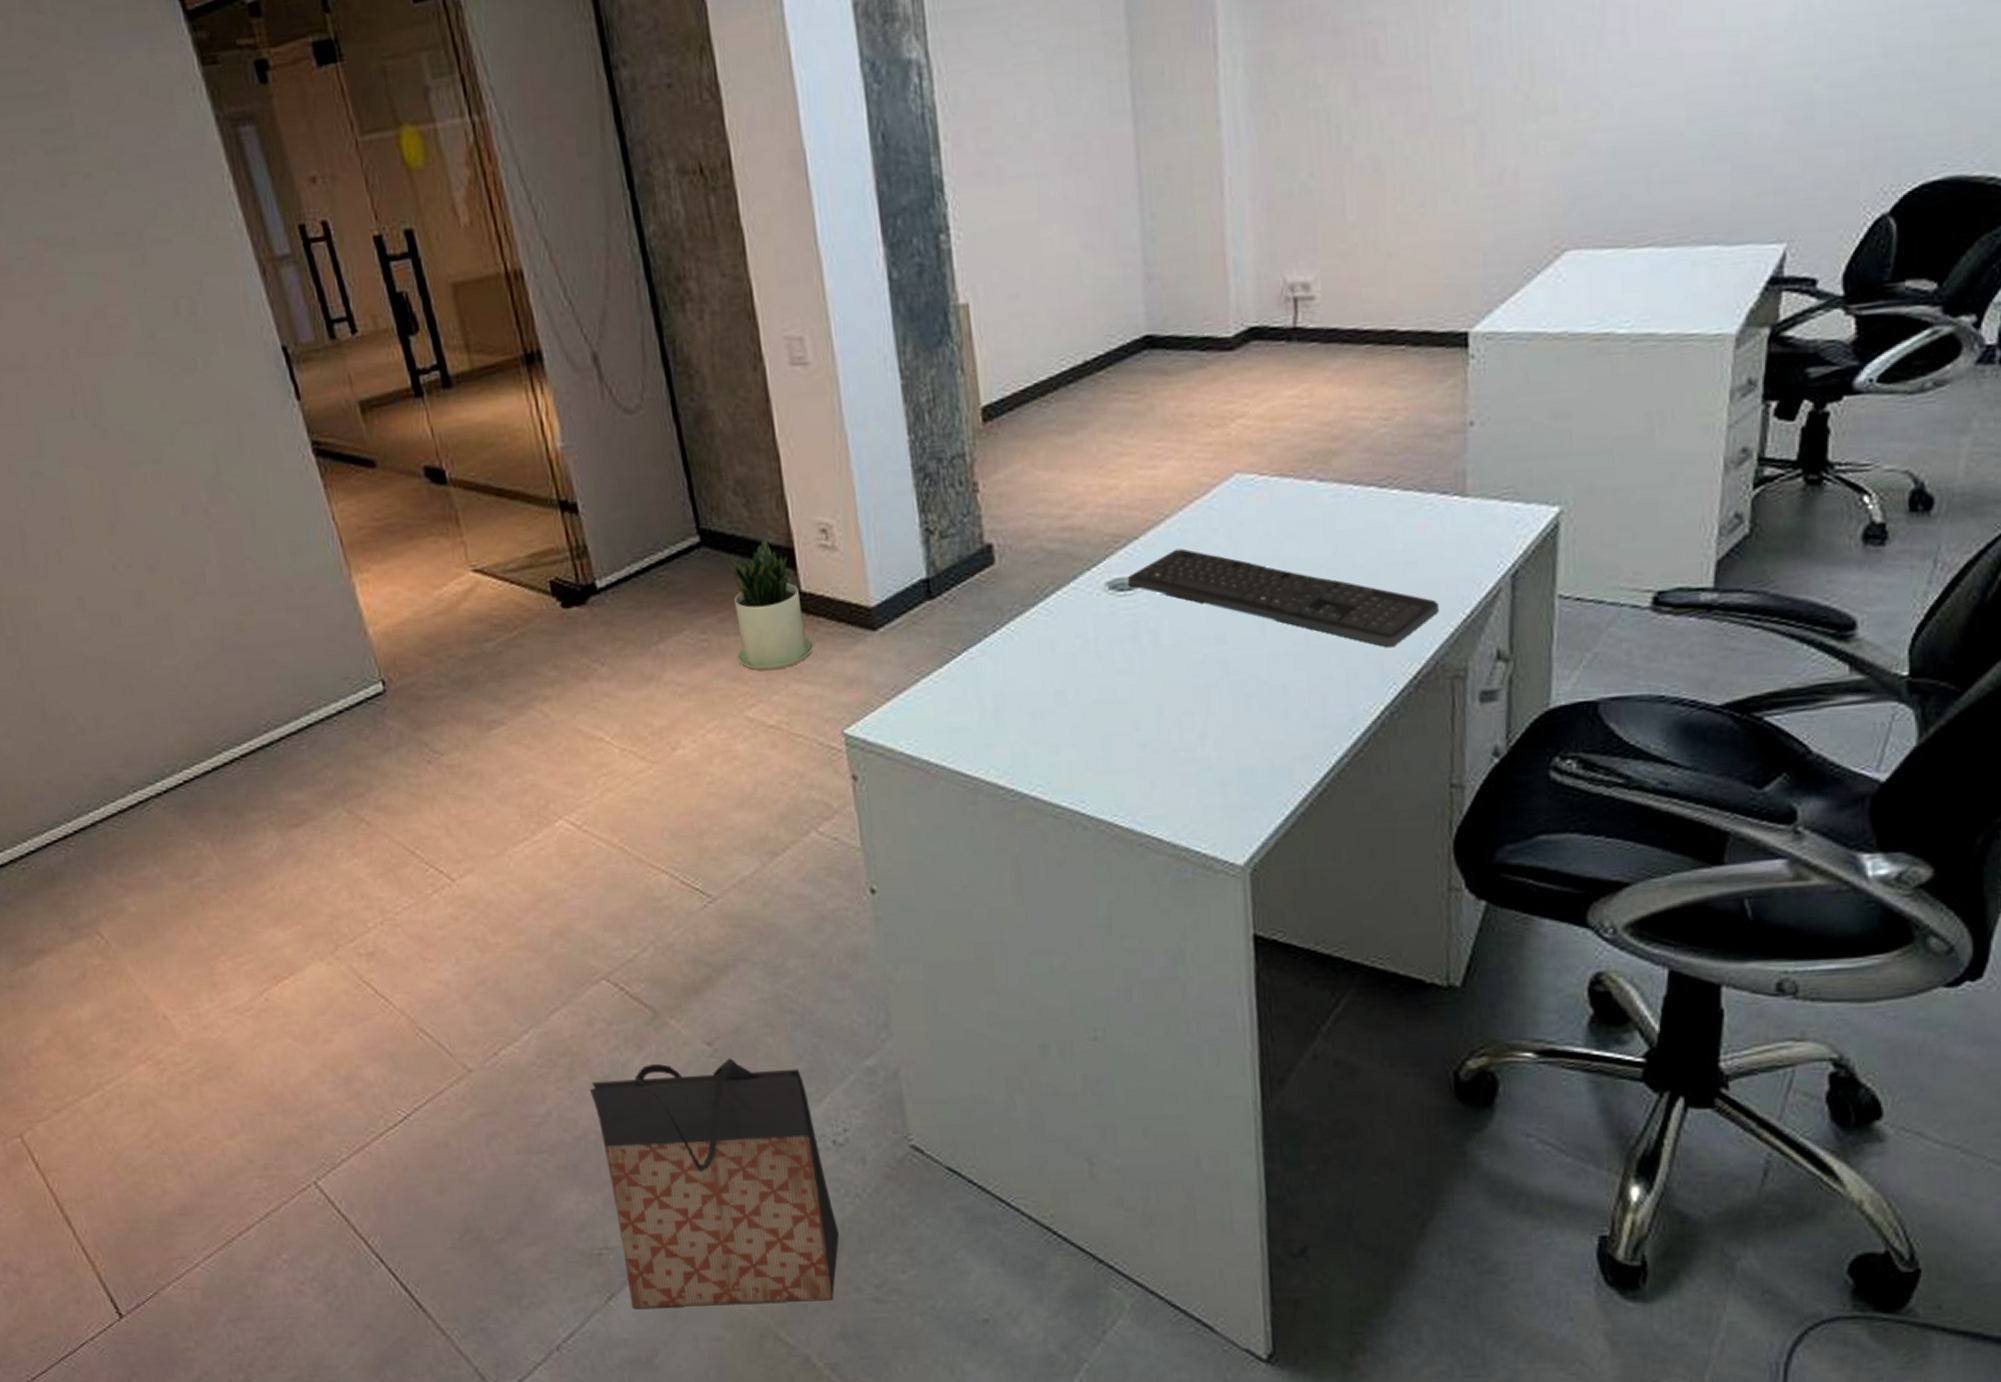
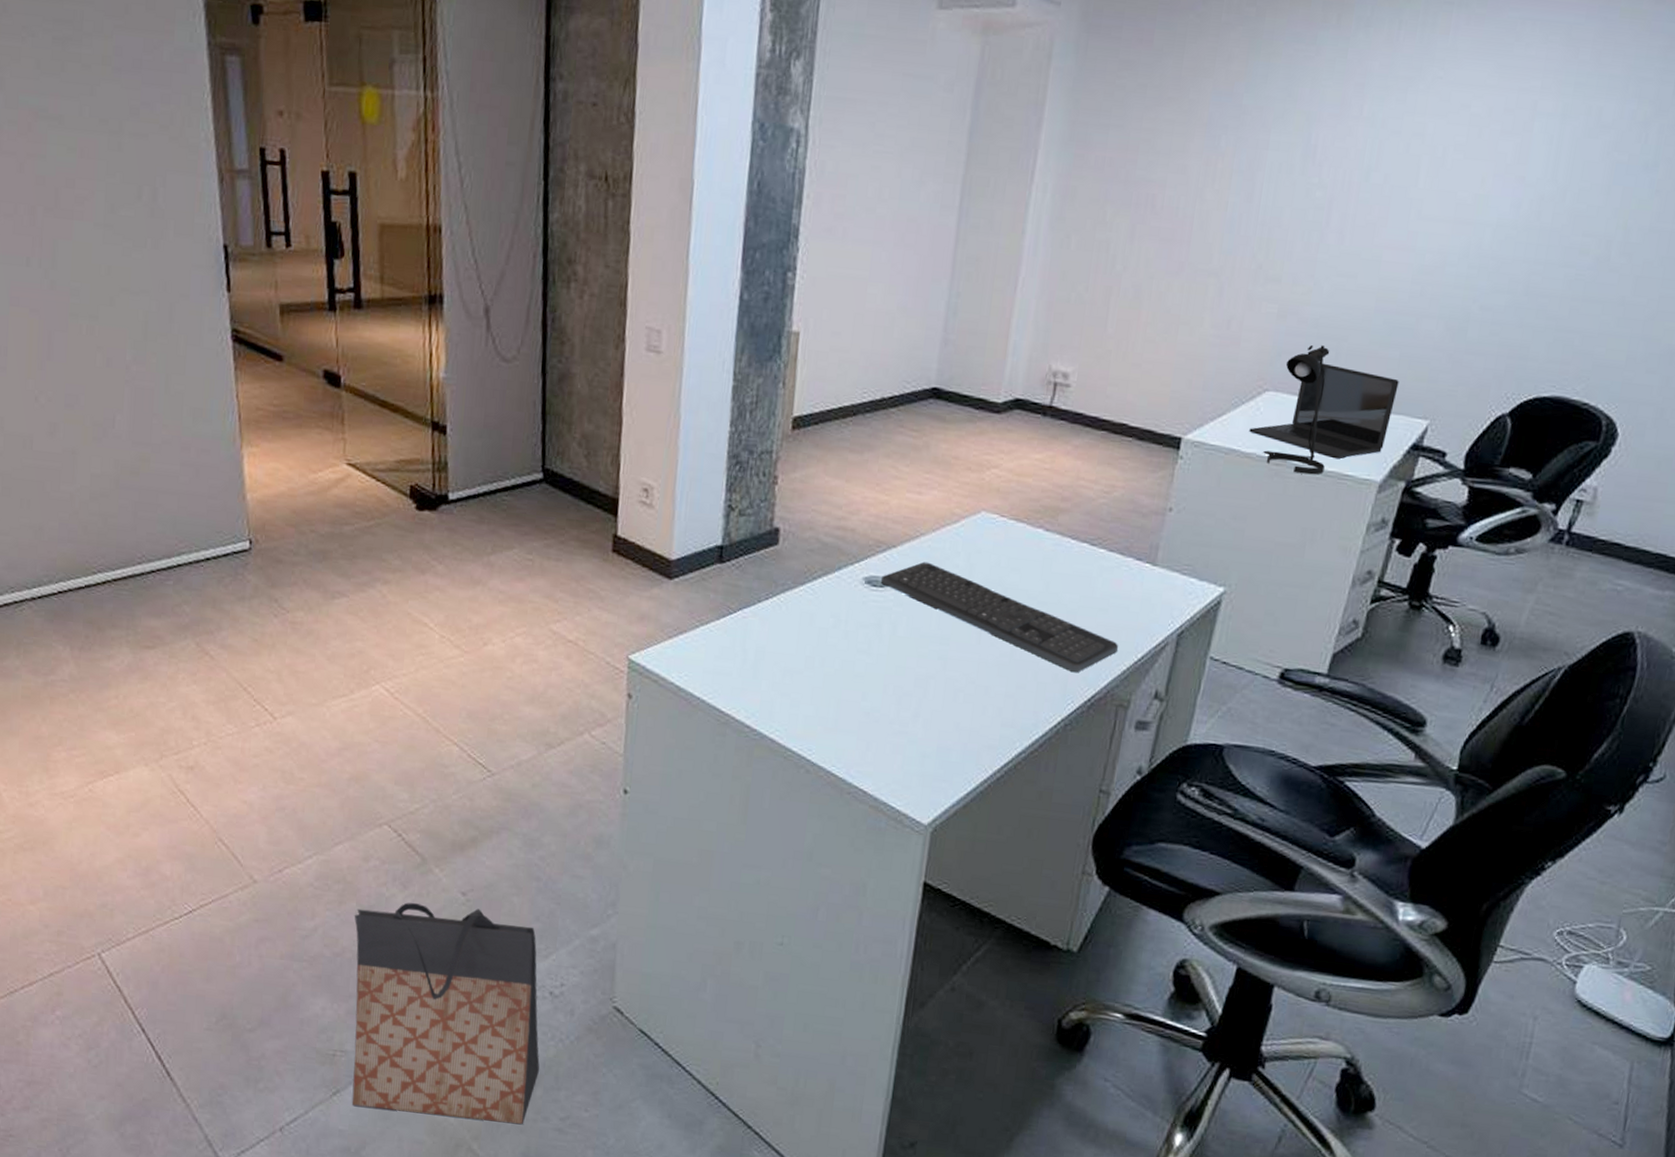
planter: present [726,539,815,671] -> none [553,487,620,596]
laptop: none [1553,199,1737,317] -> present [1249,363,1399,459]
desk lamp: none [1575,178,1660,346] -> present [1262,344,1330,475]

